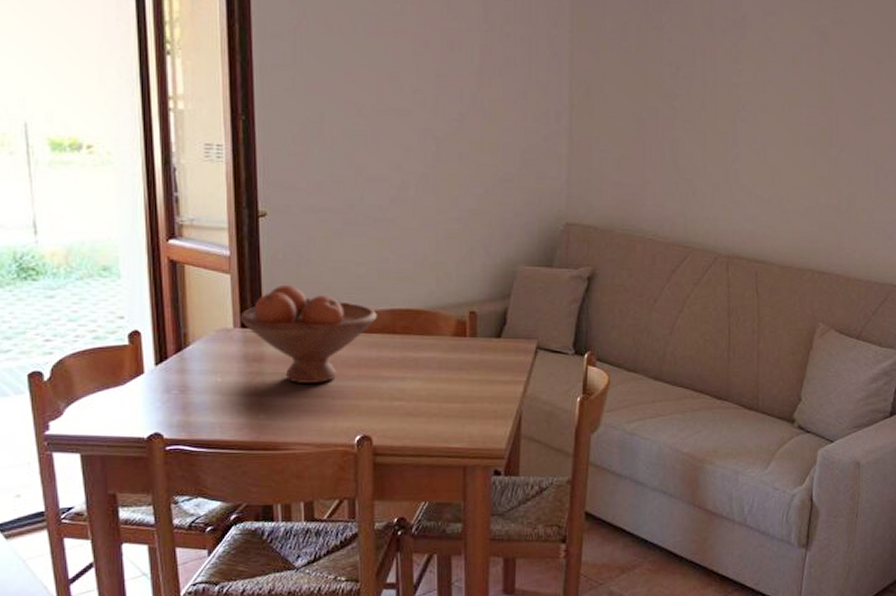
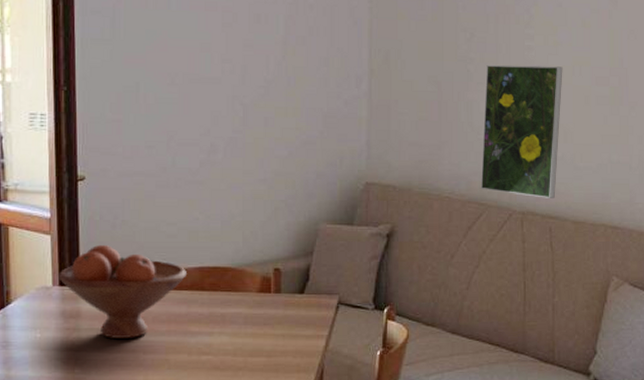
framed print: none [685,101,772,242] -> present [480,65,563,198]

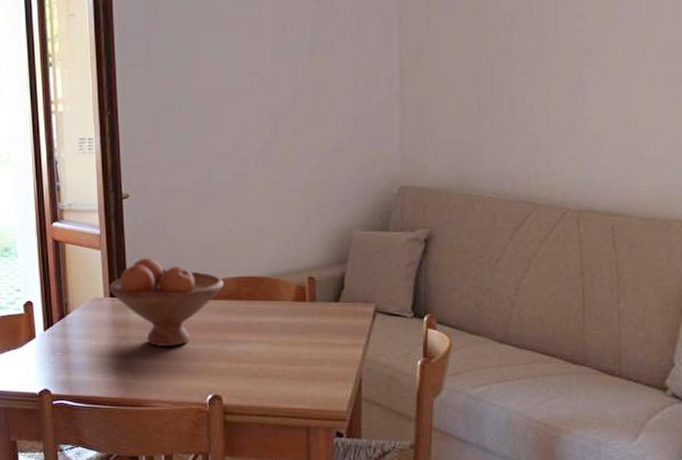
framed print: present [480,65,563,198] -> none [527,46,623,194]

